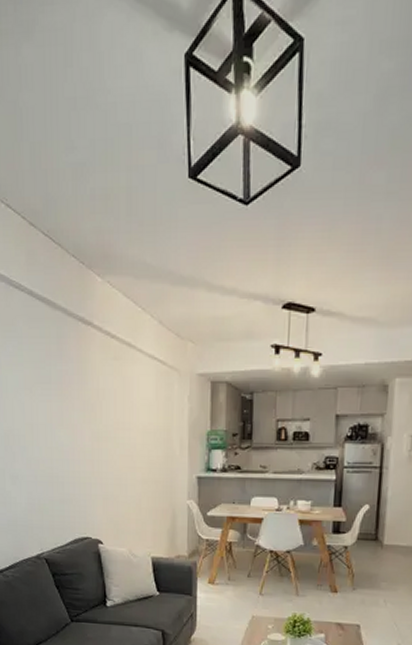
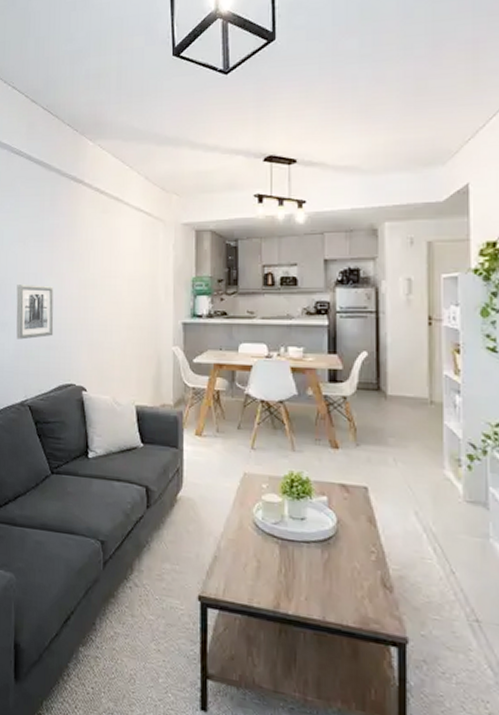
wall art: none [25,436,67,493] -> present [16,285,54,340]

